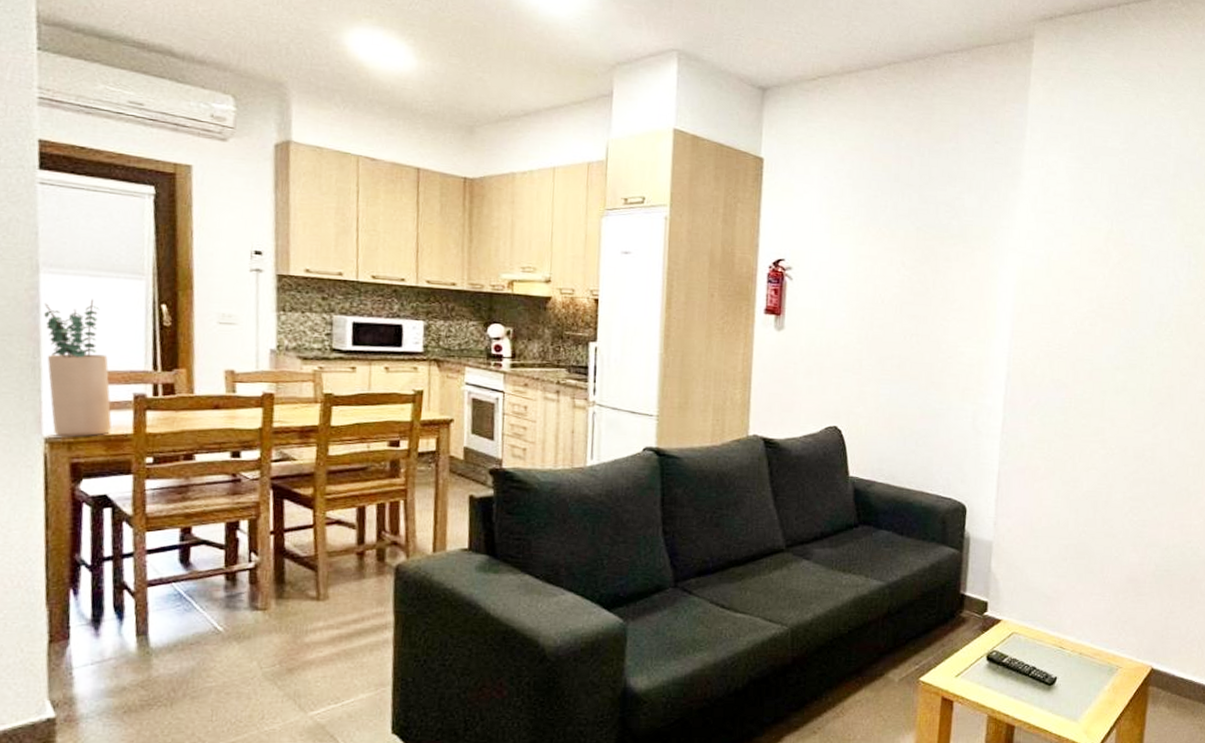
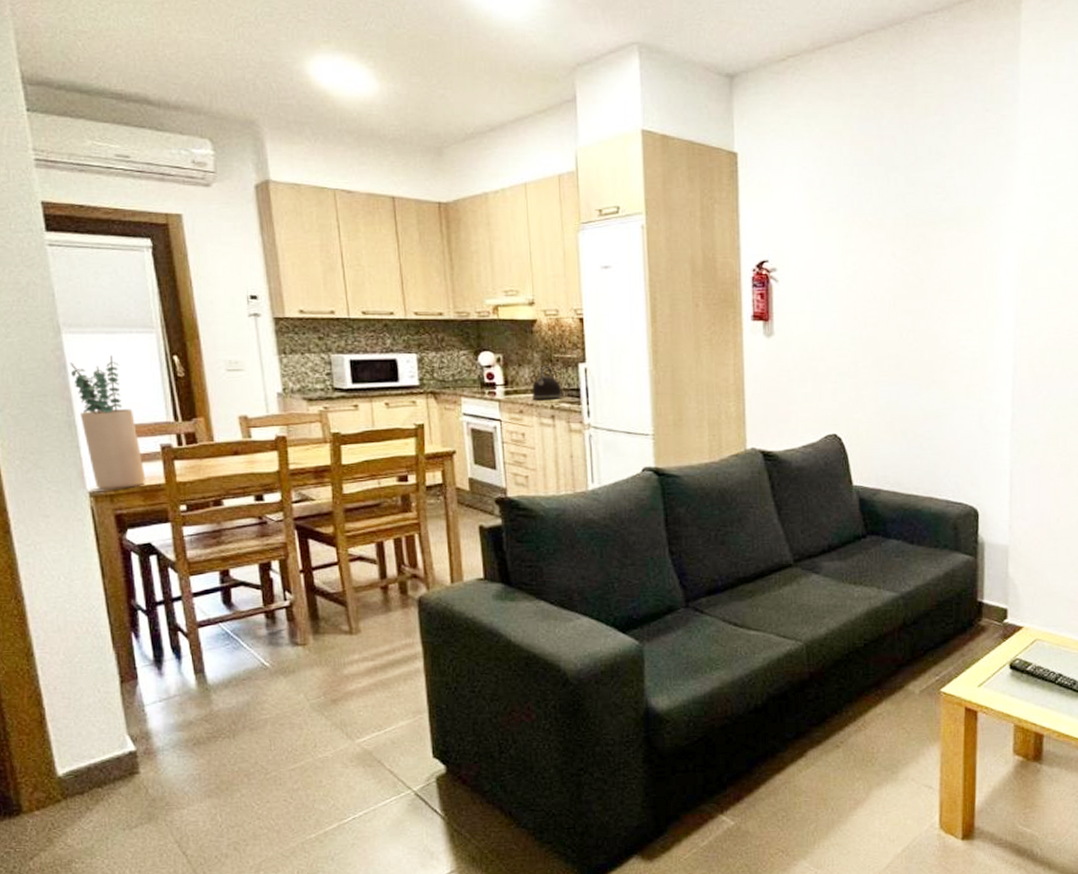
kettle: none [539,342,570,376] -> present [532,366,562,401]

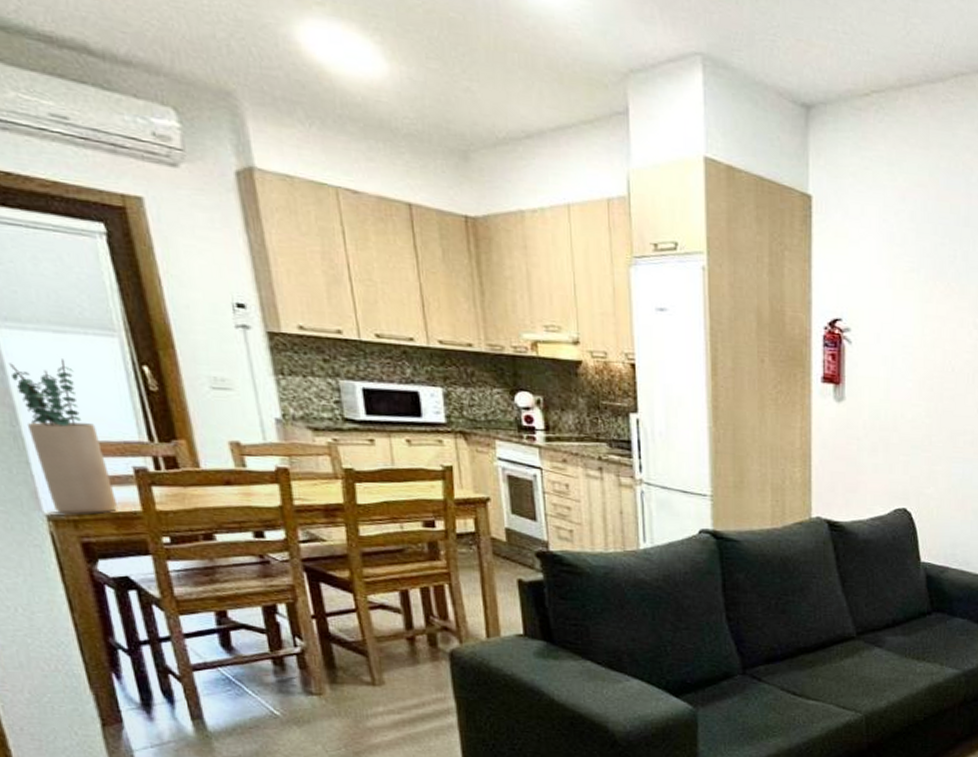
kettle: present [532,366,562,401] -> none [577,413,611,451]

